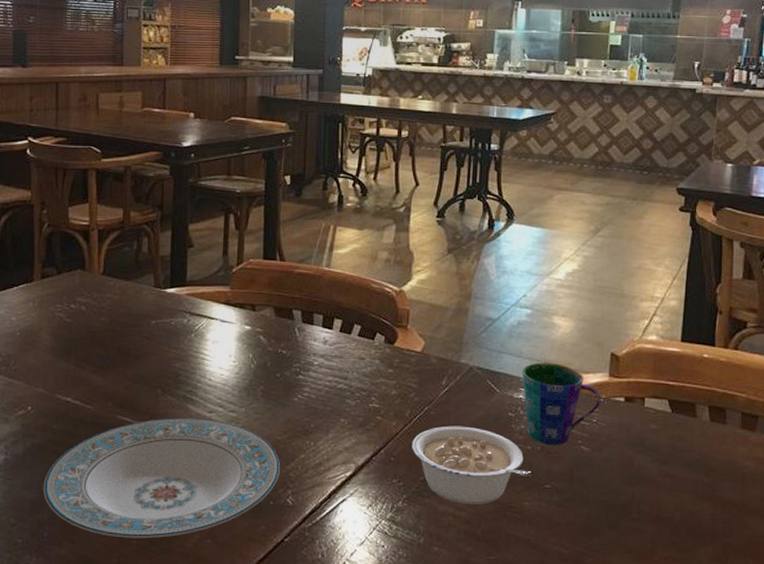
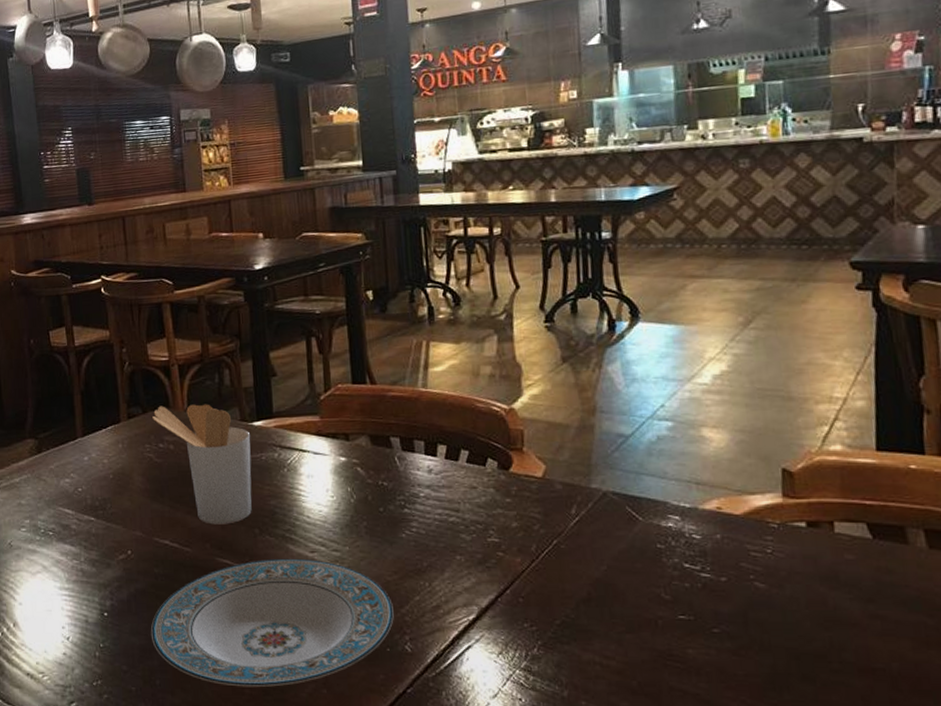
utensil holder: none [67,268,163,384] -> present [152,404,252,525]
legume: present [412,426,531,504] -> none [542,561,693,652]
cup: present [521,362,601,446] -> none [668,483,776,582]

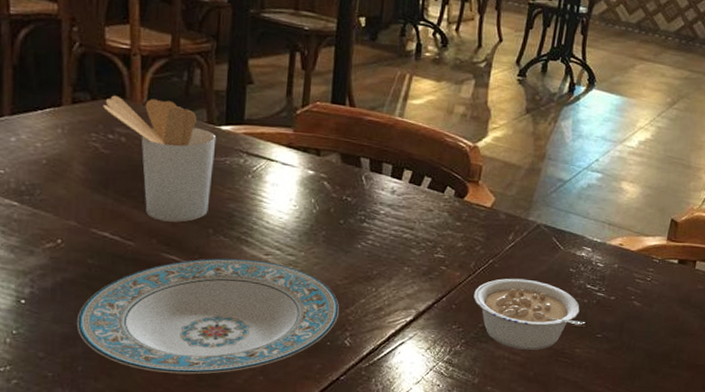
legume: none [542,561,693,652] -> present [474,278,585,350]

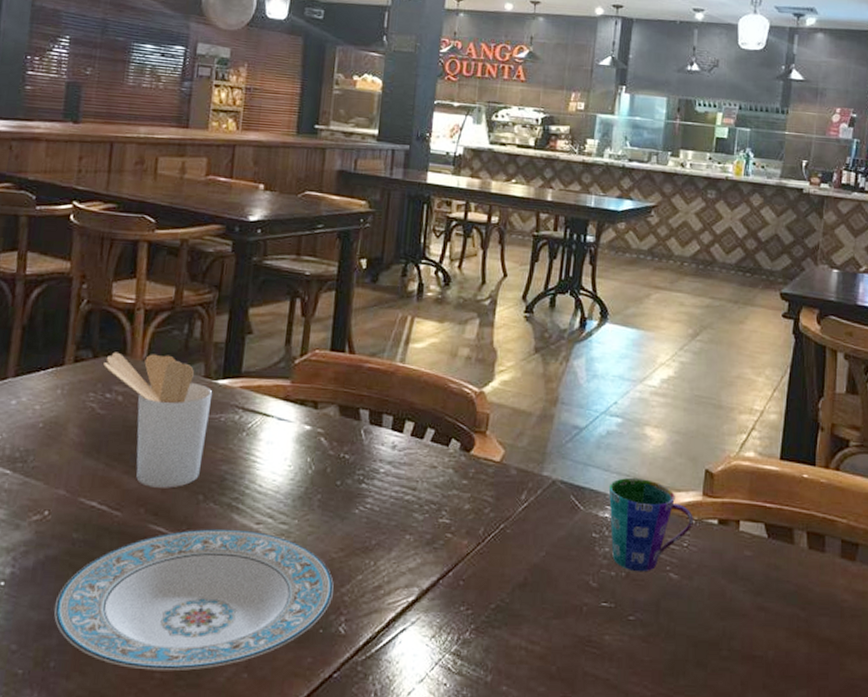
legume: present [474,278,585,350] -> none [484,546,614,637]
cup: none [586,224,658,300] -> present [608,477,693,572]

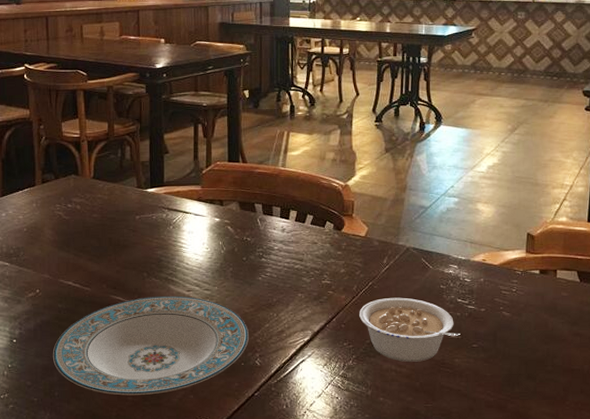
utensil holder: present [103,352,213,488] -> none [63,173,145,269]
legume: none [484,546,614,637] -> present [359,297,461,362]
cup: present [608,477,693,572] -> none [451,242,520,312]

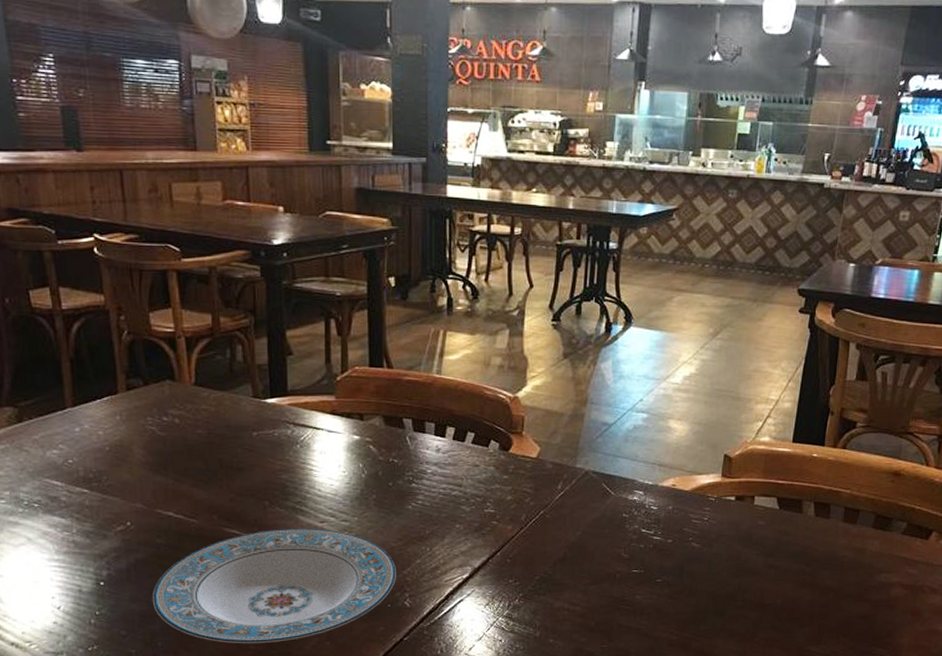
legume: present [359,297,461,362] -> none [528,528,644,600]

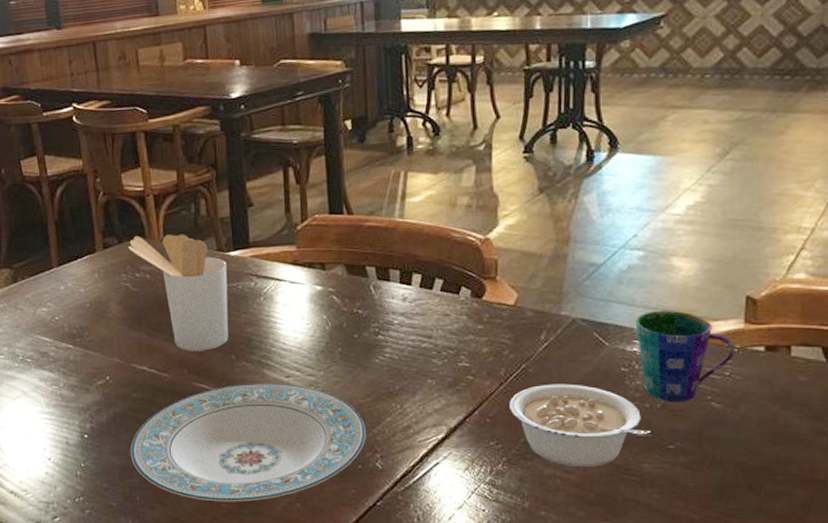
utensil holder: none [155,378,264,497] -> present [128,234,229,351]
legume: none [528,528,644,600] -> present [509,383,651,467]
cup: none [636,465,713,544] -> present [635,310,735,403]

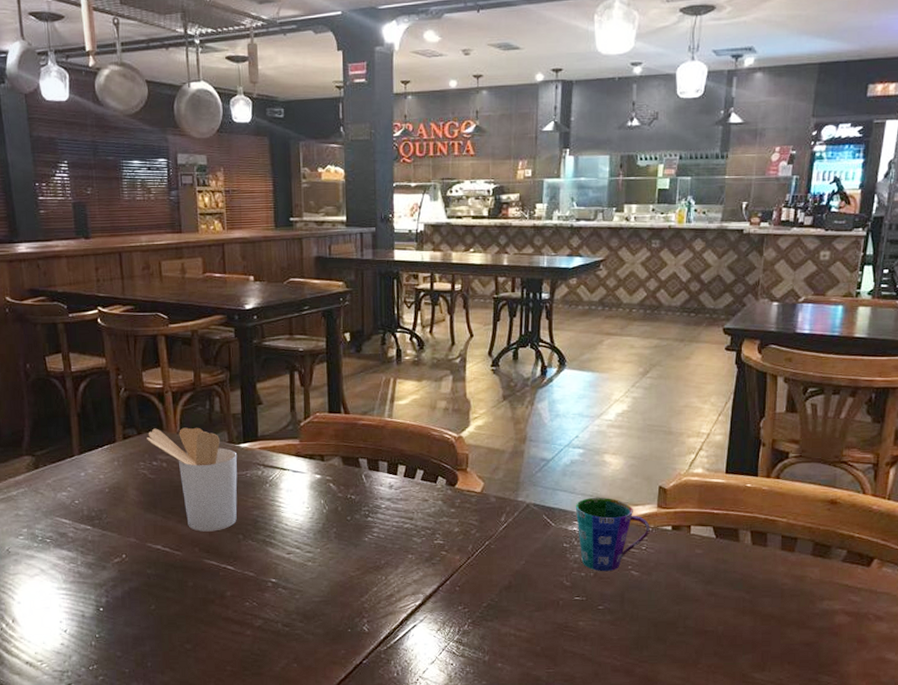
plate: present [130,383,366,502] -> none [143,559,355,665]
legume: present [509,383,651,467] -> none [475,557,585,626]

